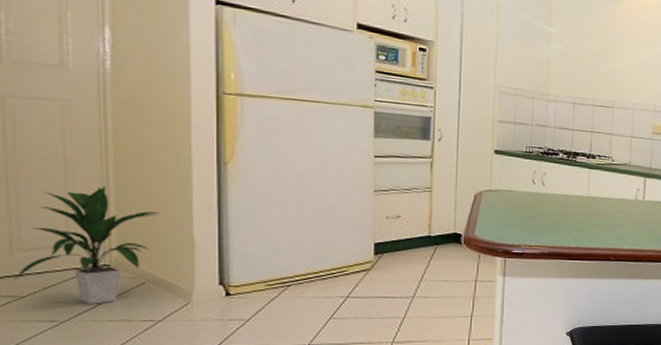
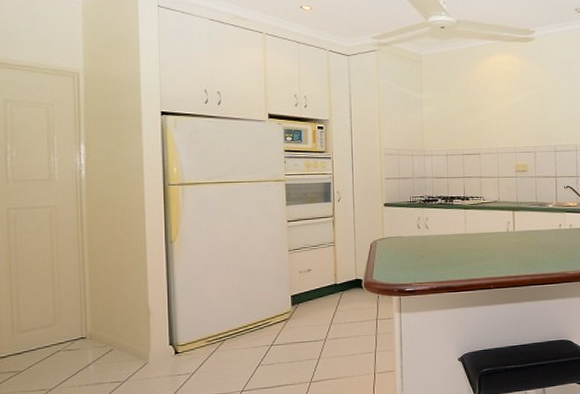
indoor plant: present [14,185,161,304] -> none [15,271,124,372]

